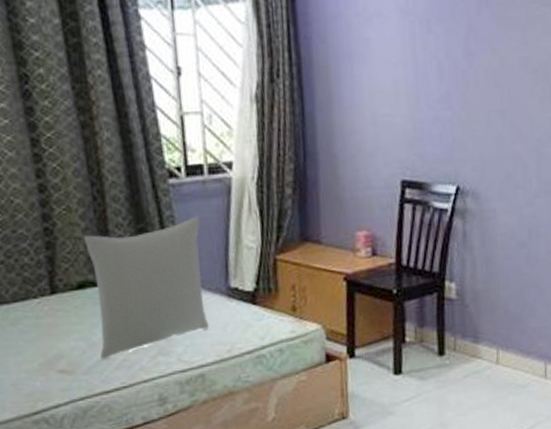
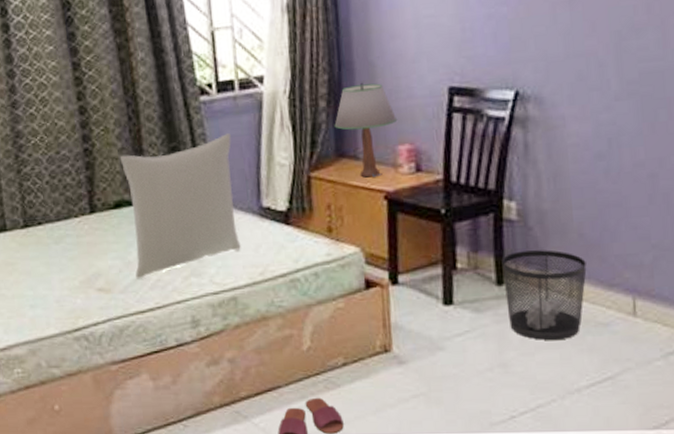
table lamp: none [299,173,357,261] -> present [334,83,398,178]
waste bin: none [443,324,510,402] -> present [501,250,587,340]

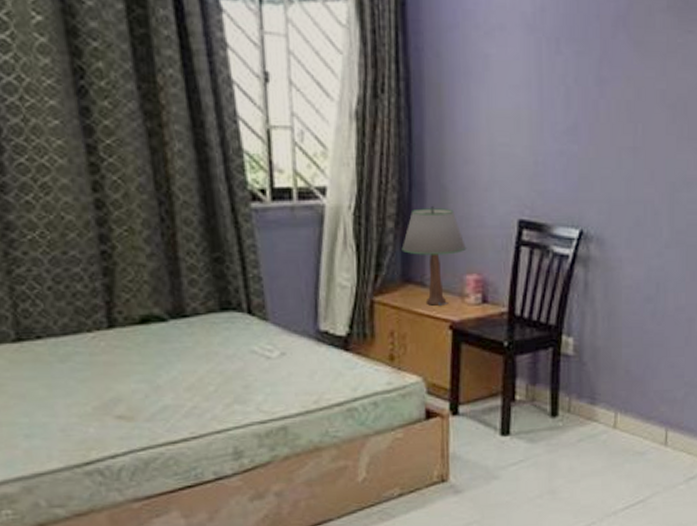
pillow: present [121,133,242,279] -> none [150,247,295,406]
waste bin: present [501,250,587,340] -> none [557,384,630,468]

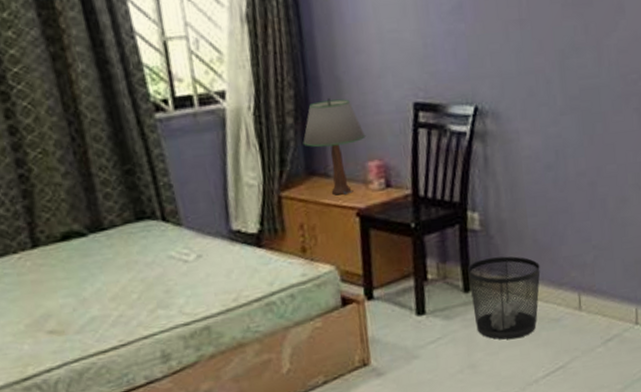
waste bin: none [557,384,630,468] -> present [467,256,541,340]

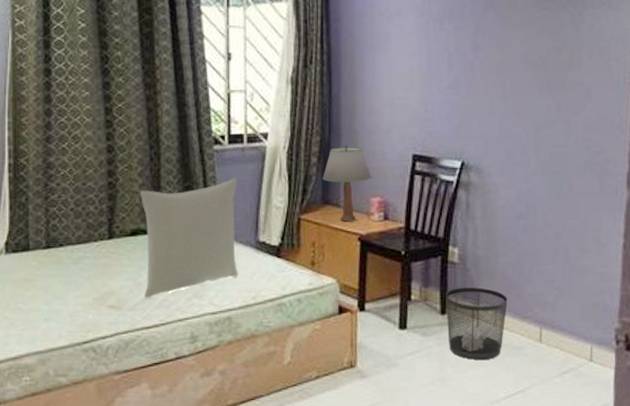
pillow: none [65,153,212,317] -> present [141,178,239,299]

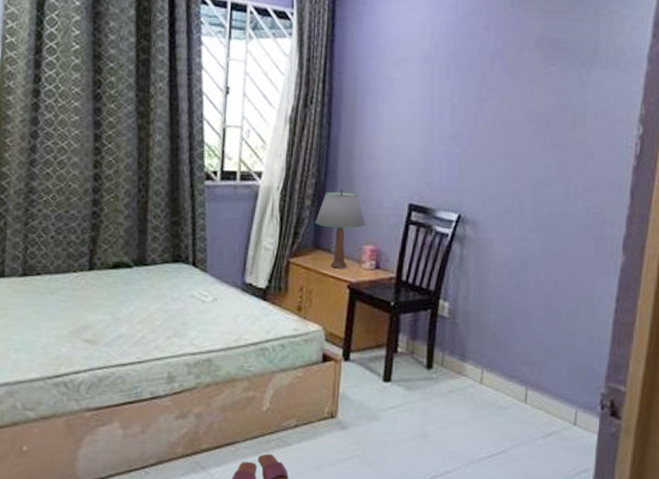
pillow: present [141,178,239,299] -> none [122,216,227,335]
waste bin: present [445,287,508,360] -> none [432,343,495,418]

